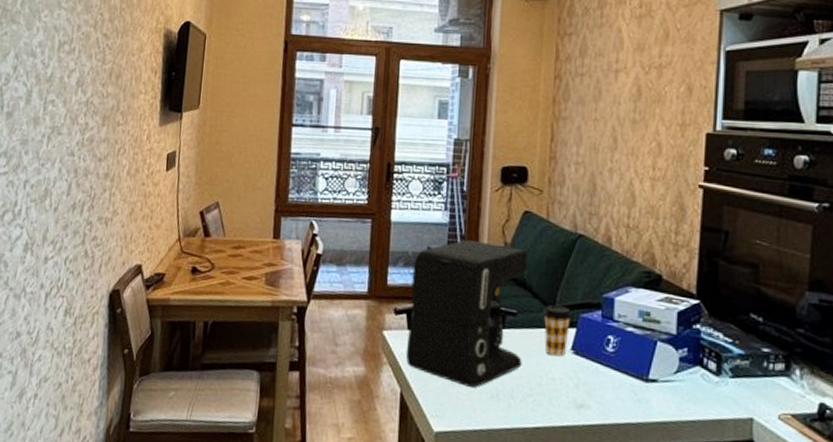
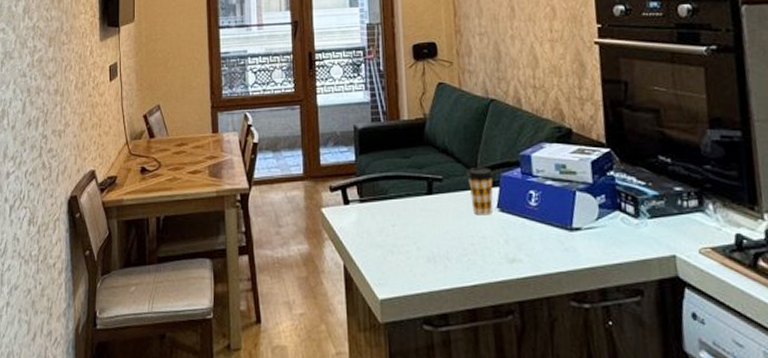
coffee maker: present [405,239,528,389] -> none [342,114,453,254]

